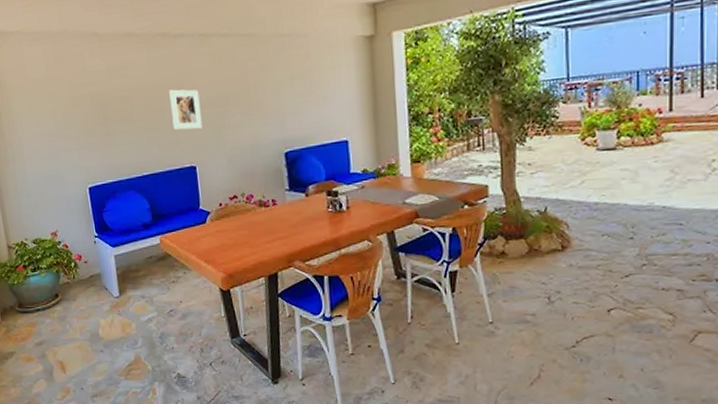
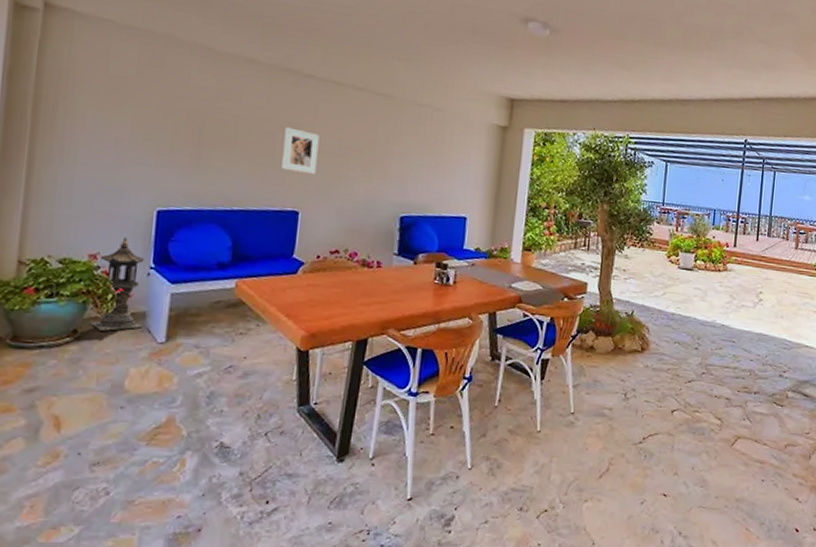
lantern: none [58,214,101,293] -> present [89,237,145,331]

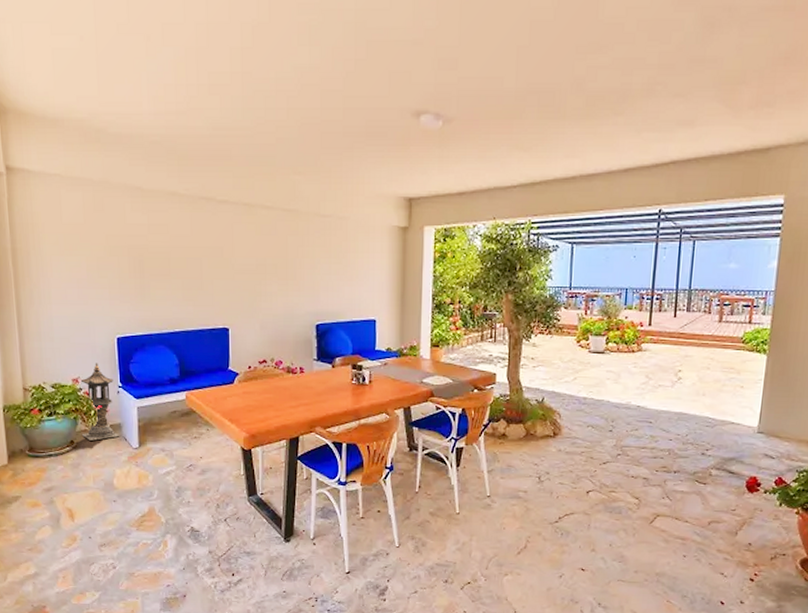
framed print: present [281,127,320,175] -> none [209,252,239,294]

